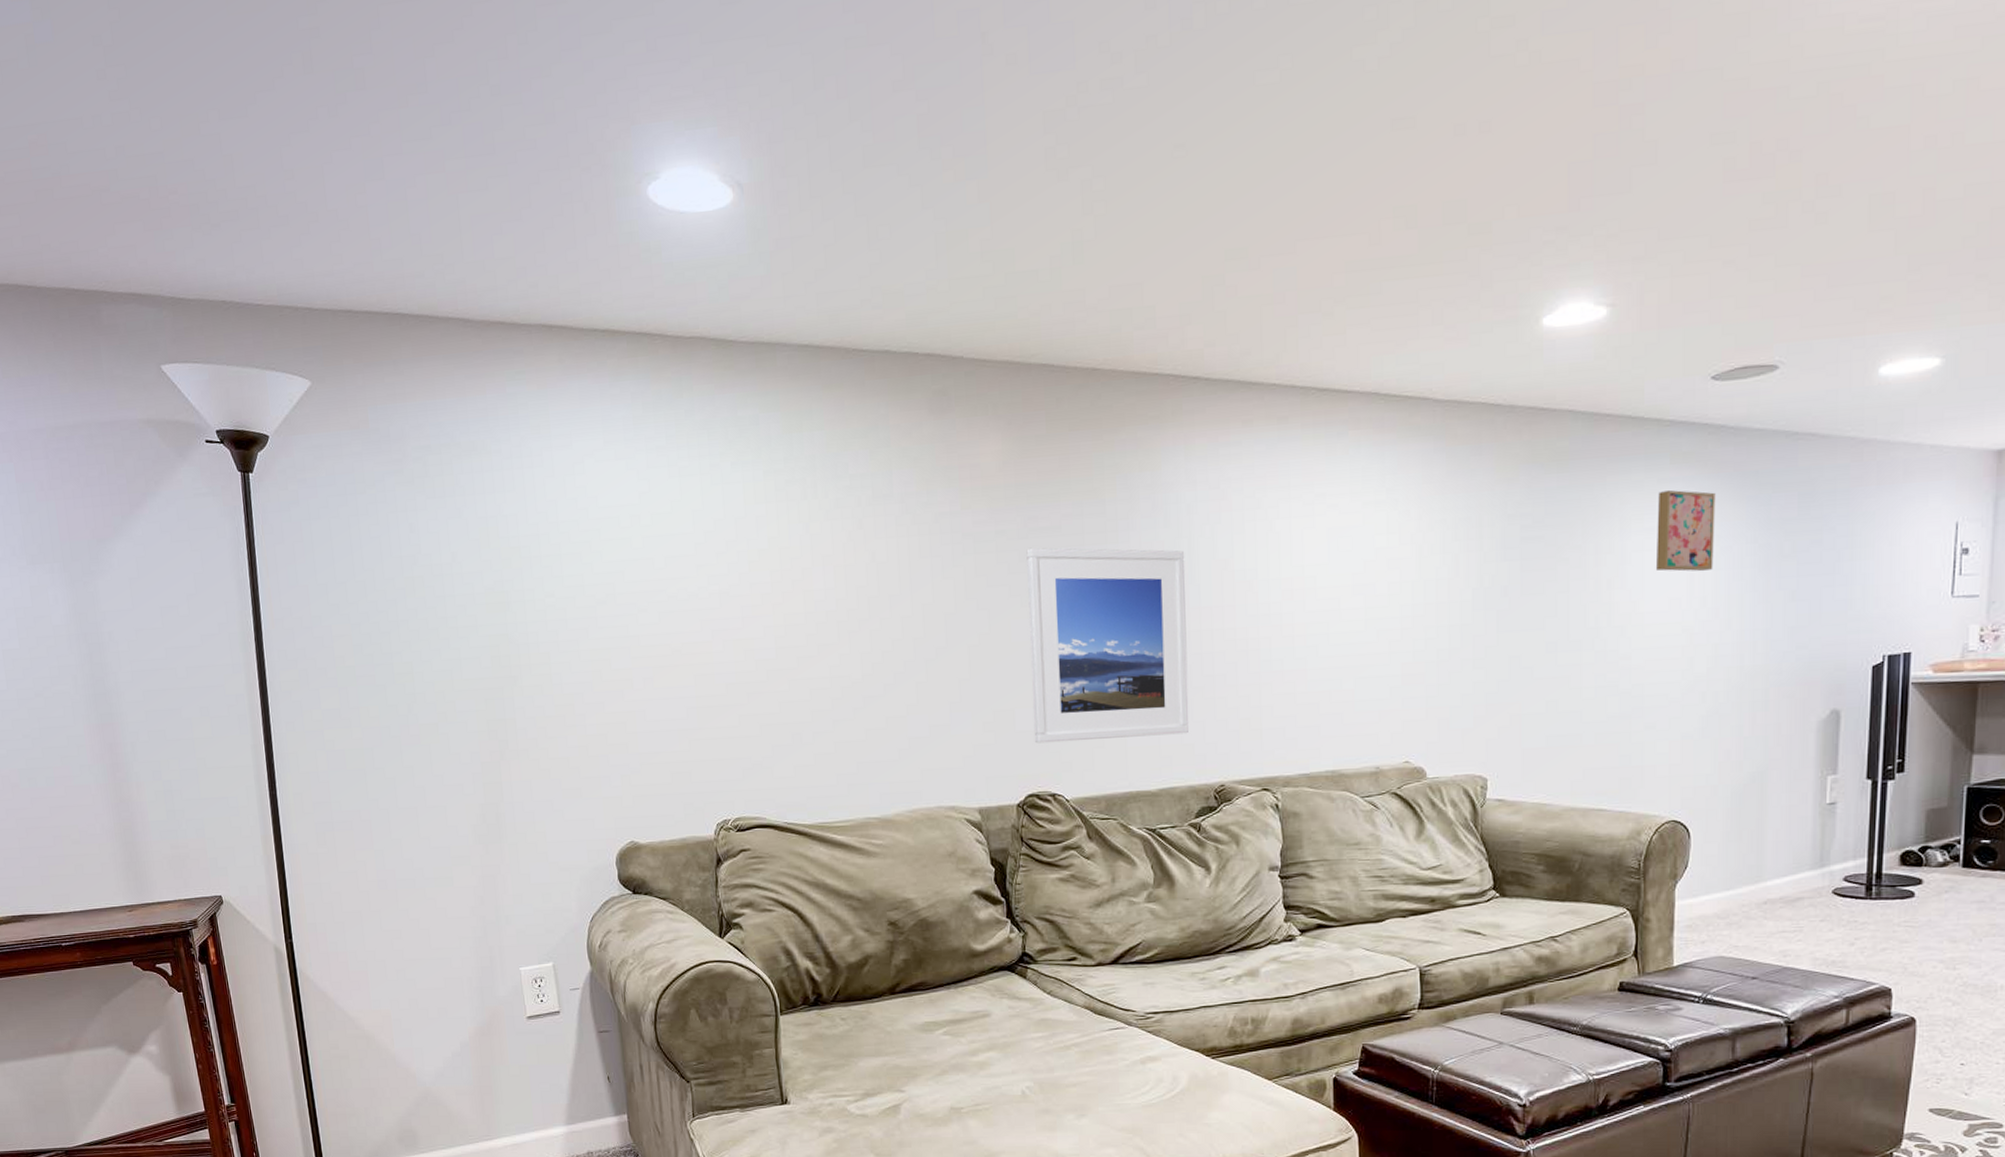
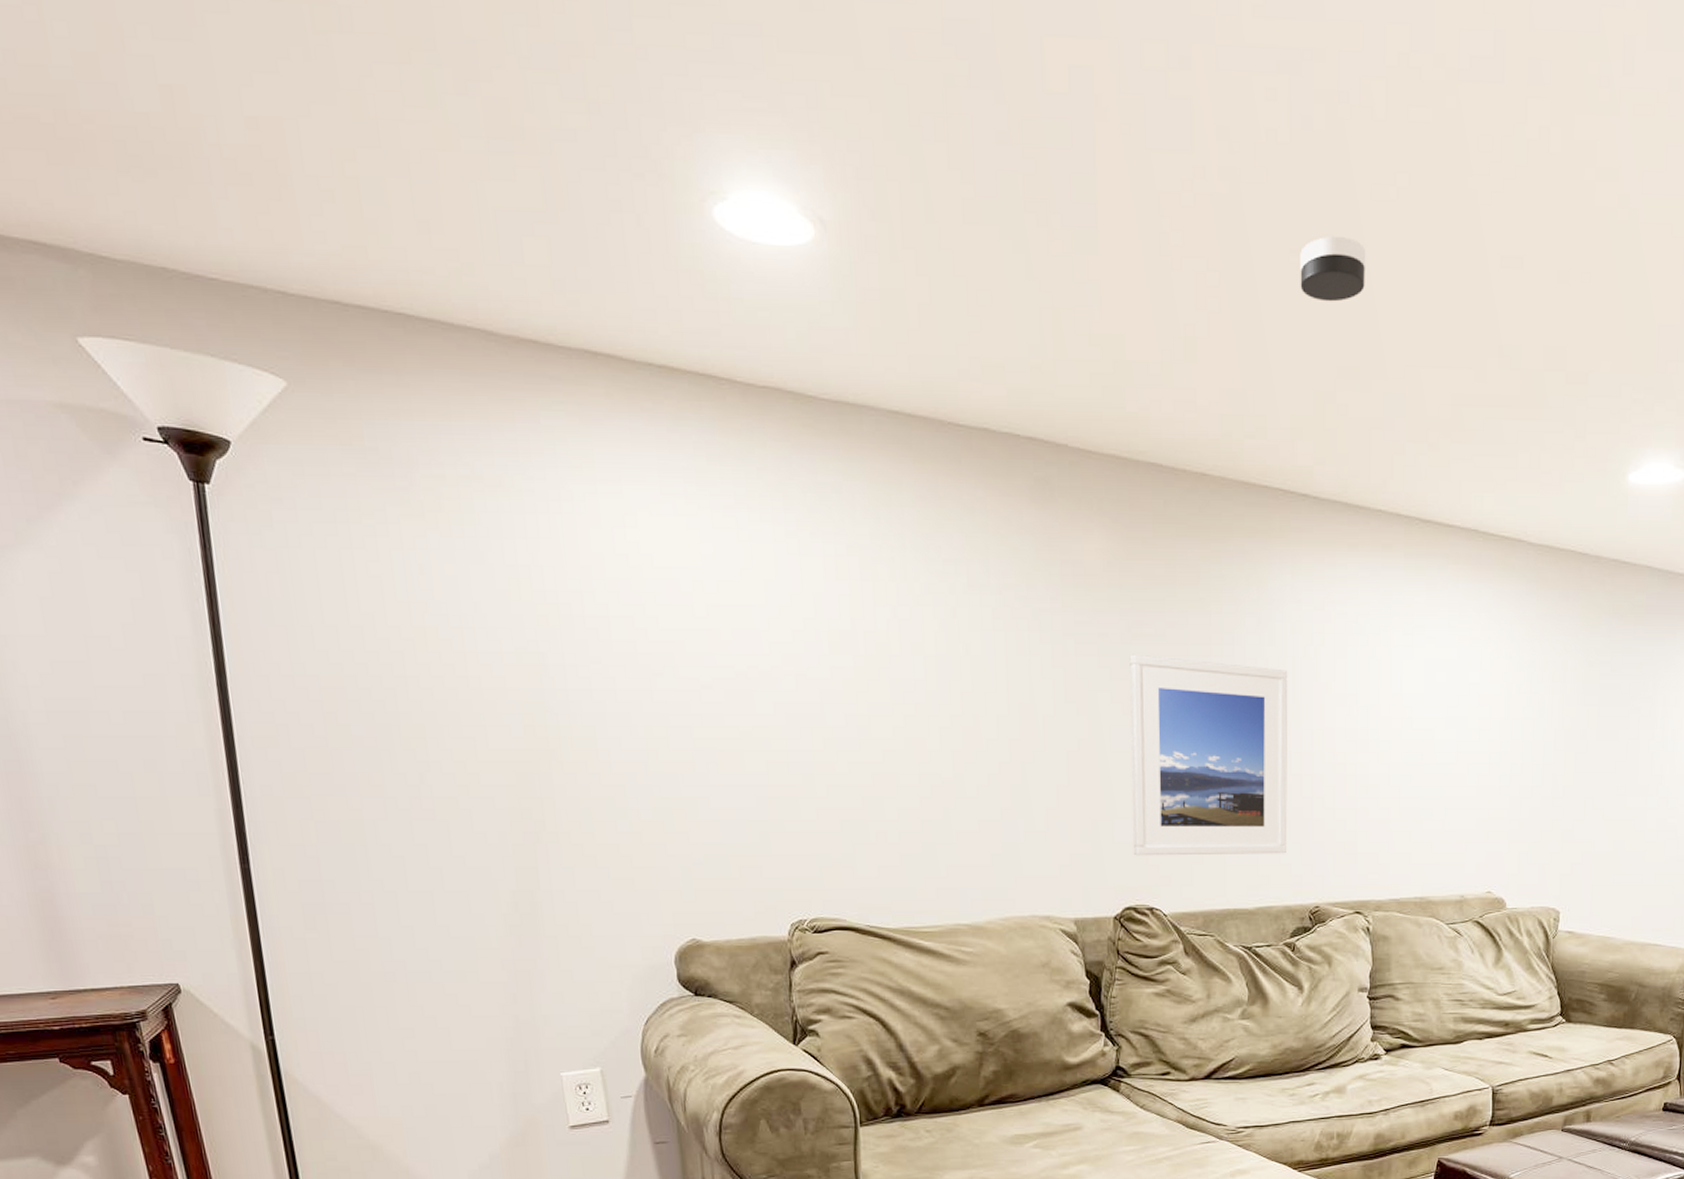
smoke detector: none [1184,125,1251,190] -> present [1300,237,1366,302]

